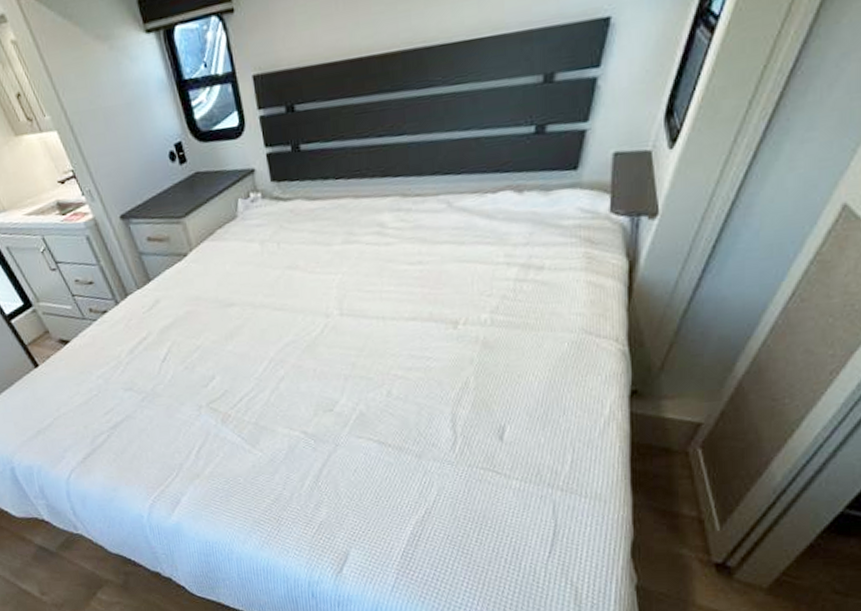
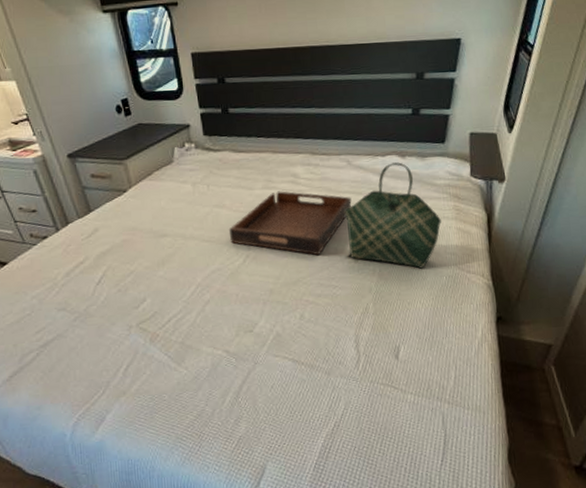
serving tray: none [303,245,452,322] -> present [228,191,352,256]
tote bag: none [443,199,566,334] -> present [345,162,441,269]

